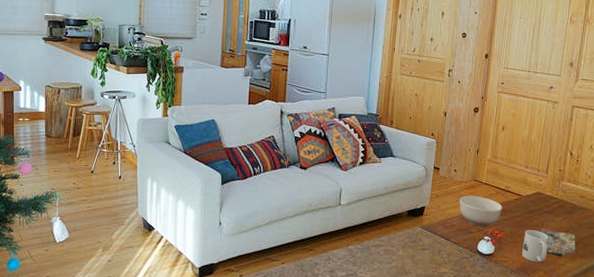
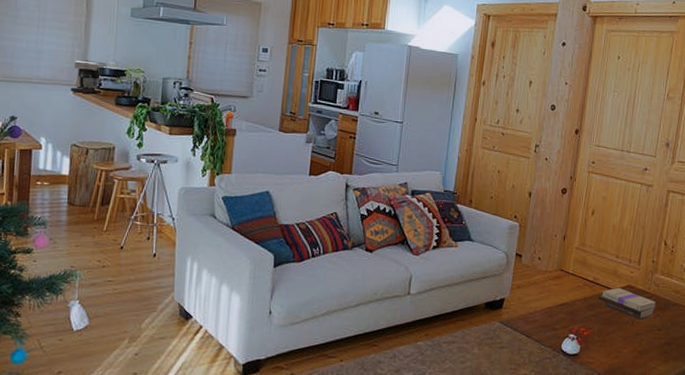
bowl: present [459,195,503,226] -> none [542,287,590,323]
books: none [510,194,564,222] -> present [598,287,656,319]
mug: present [521,230,548,262] -> none [609,328,639,365]
magazine: present [539,228,575,256] -> none [629,326,668,358]

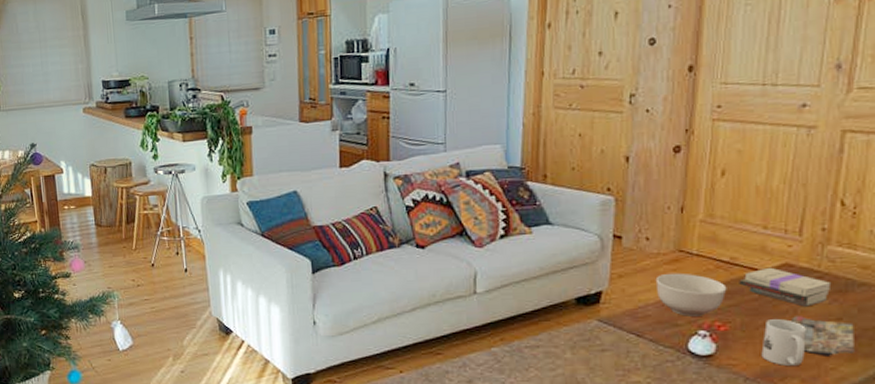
coffee maker: present [70,60,108,95] -> none [80,74,112,111]
bowl: none [542,287,590,323] -> present [655,272,727,316]
mug: none [609,328,639,365] -> present [761,319,806,366]
magazine: none [629,326,668,358] -> present [790,316,854,356]

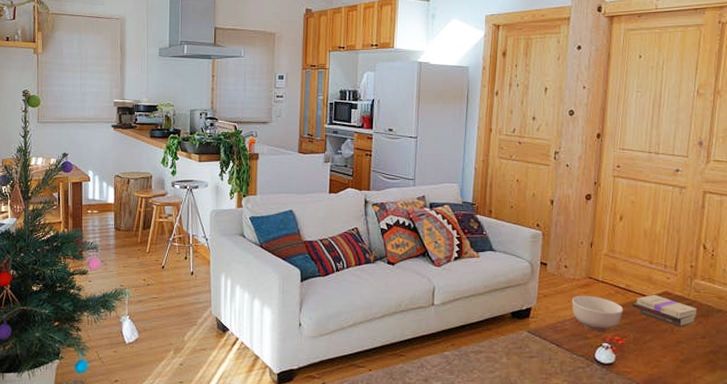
coffee maker: none [80,74,112,111] -> present [111,99,142,130]
mug: present [761,319,806,366] -> none [648,336,680,374]
magazine: present [790,316,854,356] -> none [669,334,714,367]

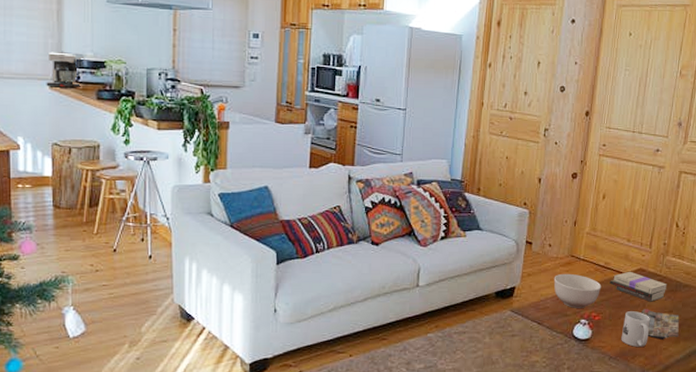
mug: none [648,336,680,374] -> present [621,311,650,347]
magazine: none [669,334,714,367] -> present [640,309,679,340]

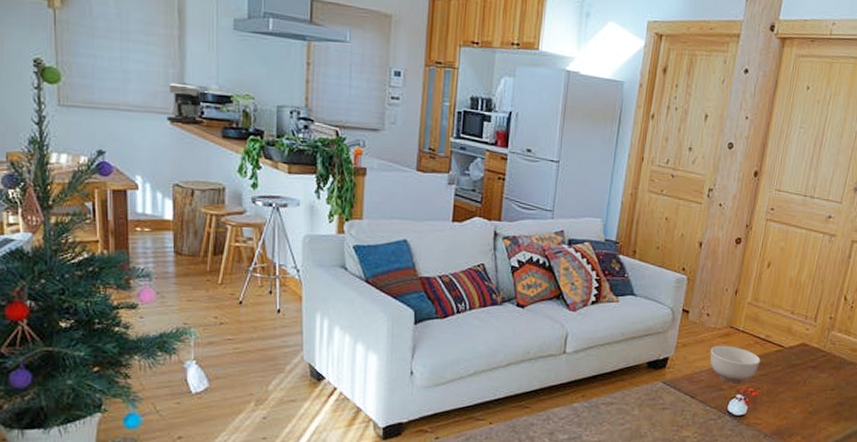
books: present [610,271,668,302] -> none [769,345,831,379]
mug: present [621,311,650,347] -> none [778,388,810,425]
magazine: present [640,309,679,340] -> none [800,386,842,419]

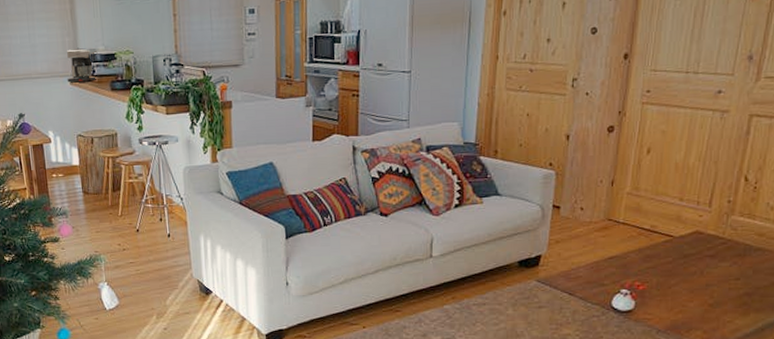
bowl: present [709,345,761,383] -> none [587,239,647,277]

